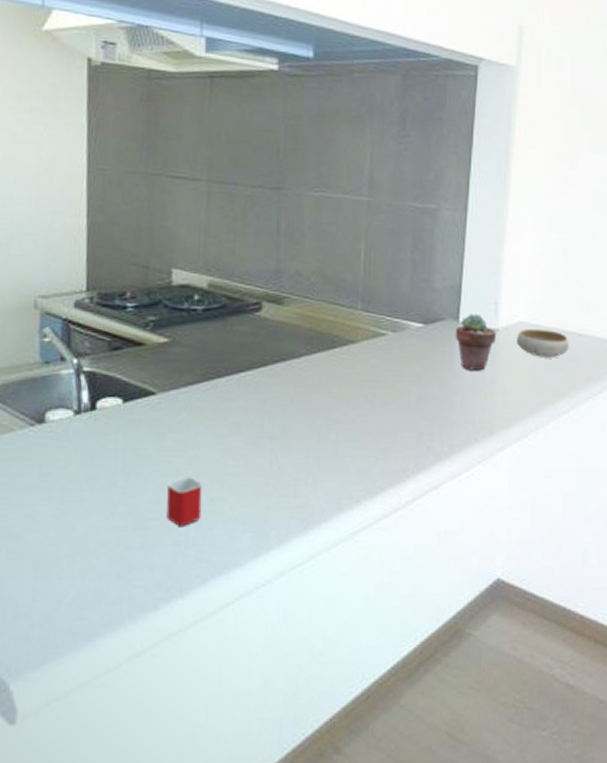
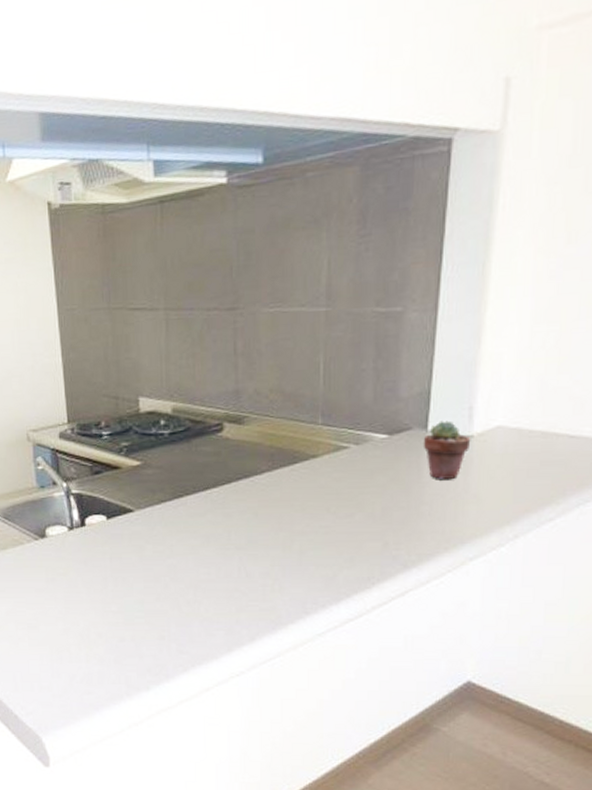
mug: present [166,477,203,526] -> none [149,582,180,624]
bowl: present [516,328,569,357] -> none [494,432,558,463]

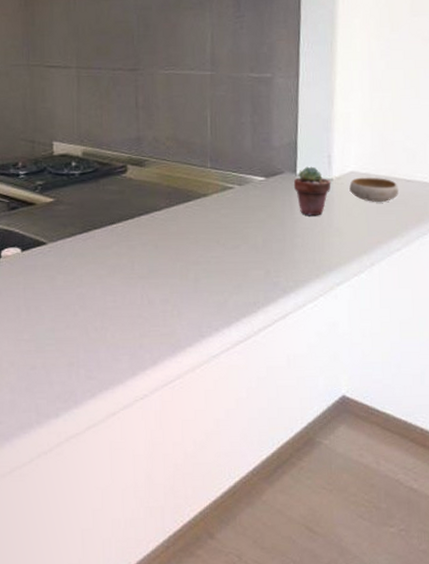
bowl: none [494,432,558,463] -> present [349,177,399,202]

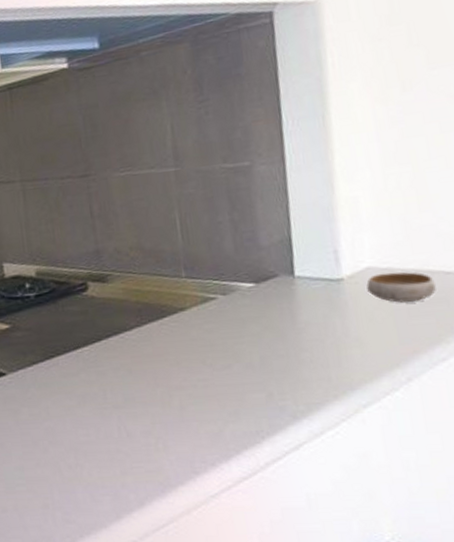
potted succulent: present [293,166,331,215] -> none [291,265,342,324]

